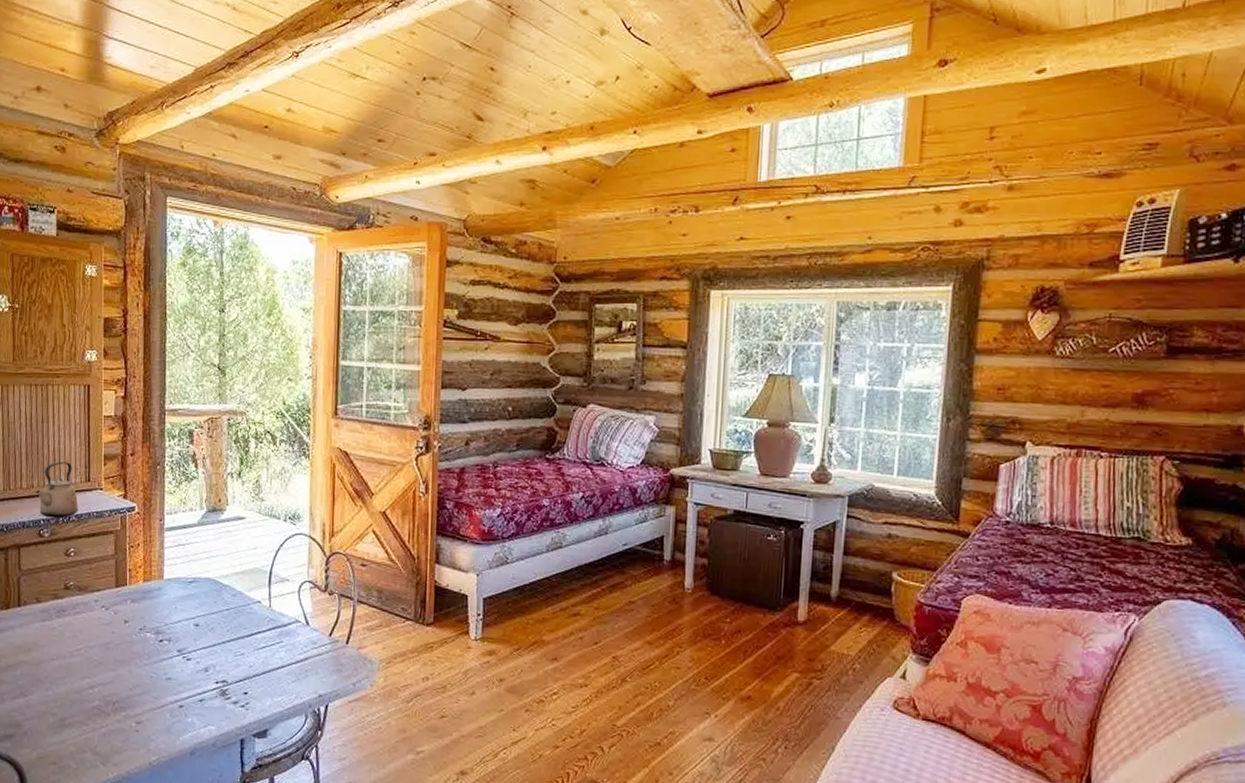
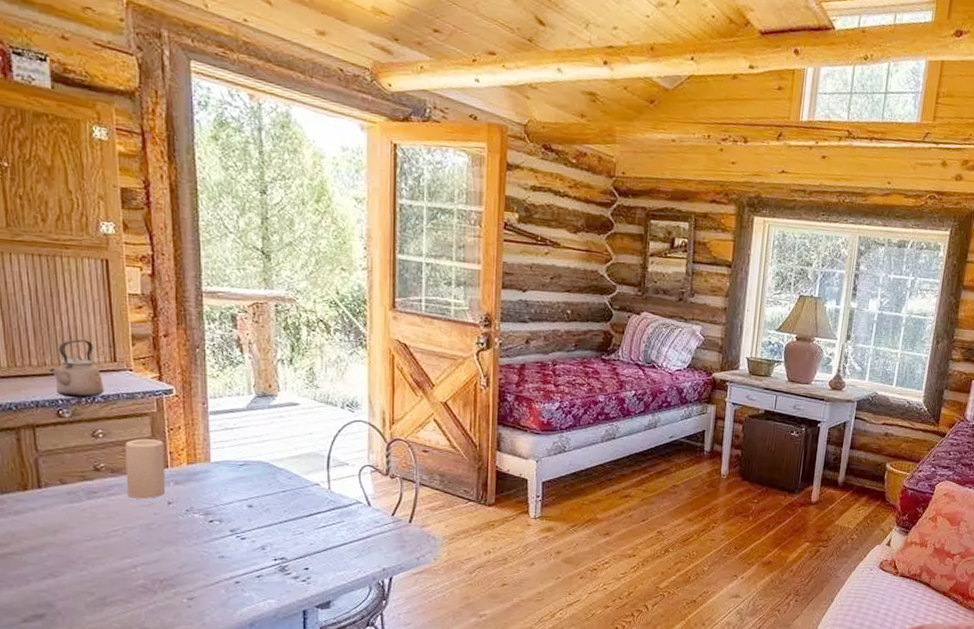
candle: none [90,556,125,618] -> present [125,438,166,499]

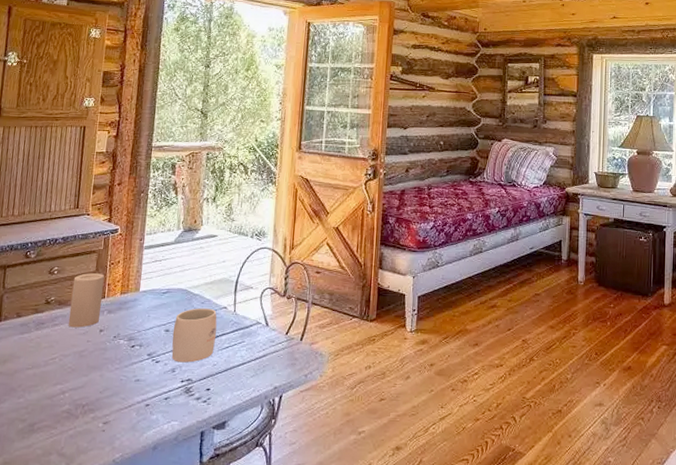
kettle: present [50,339,105,399] -> none [26,191,66,241]
mug: none [257,483,311,541] -> present [171,308,217,363]

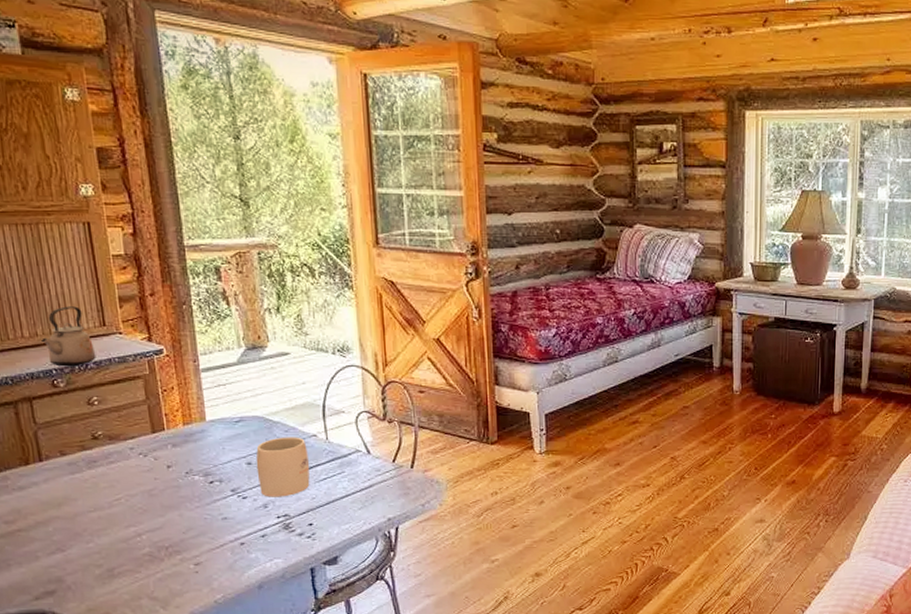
kettle: none [26,191,66,241] -> present [41,306,96,367]
candle: present [68,273,104,328] -> none [120,402,163,465]

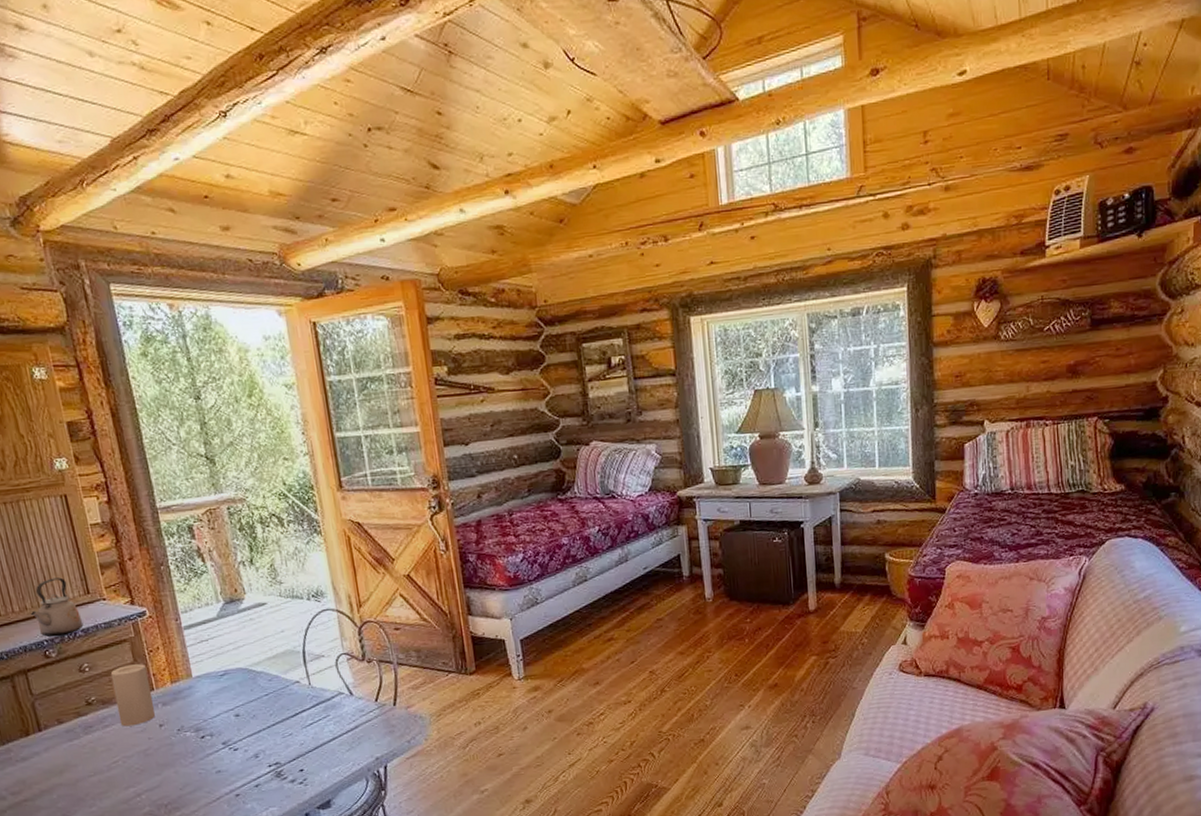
candle: none [120,402,163,465] -> present [110,664,155,727]
mug: present [256,437,310,497] -> none [243,685,298,747]

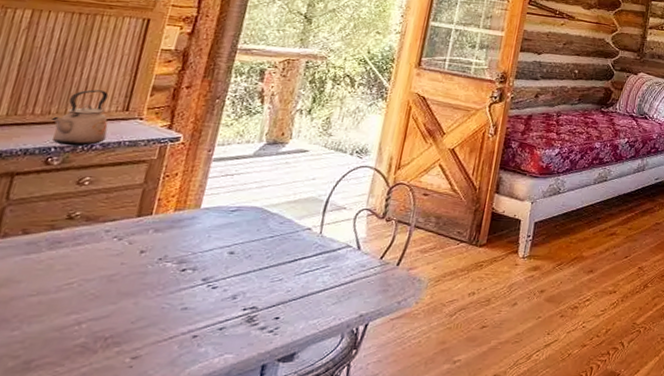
candle: present [110,664,155,727] -> none [96,185,155,248]

